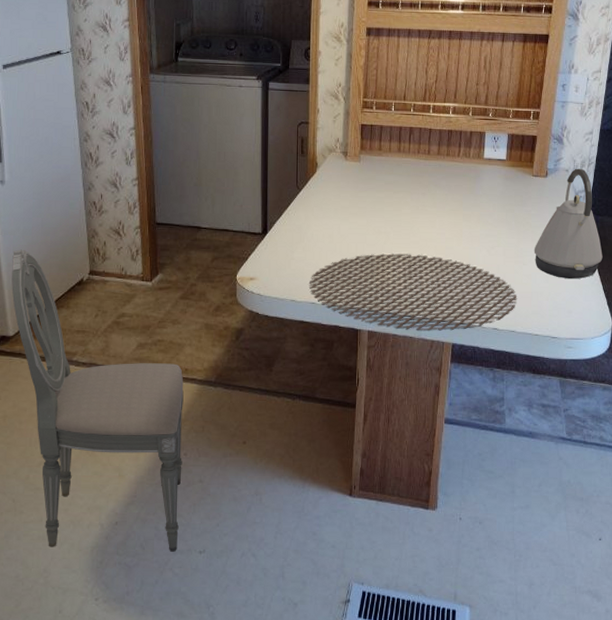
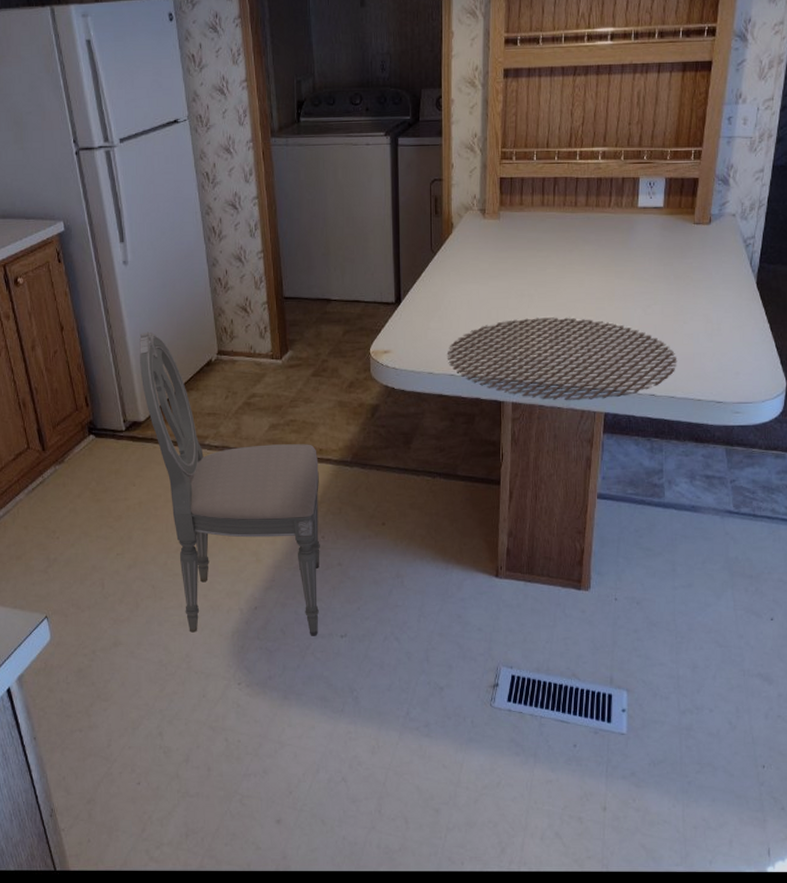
kettle: present [534,168,603,279] -> none [695,212,775,337]

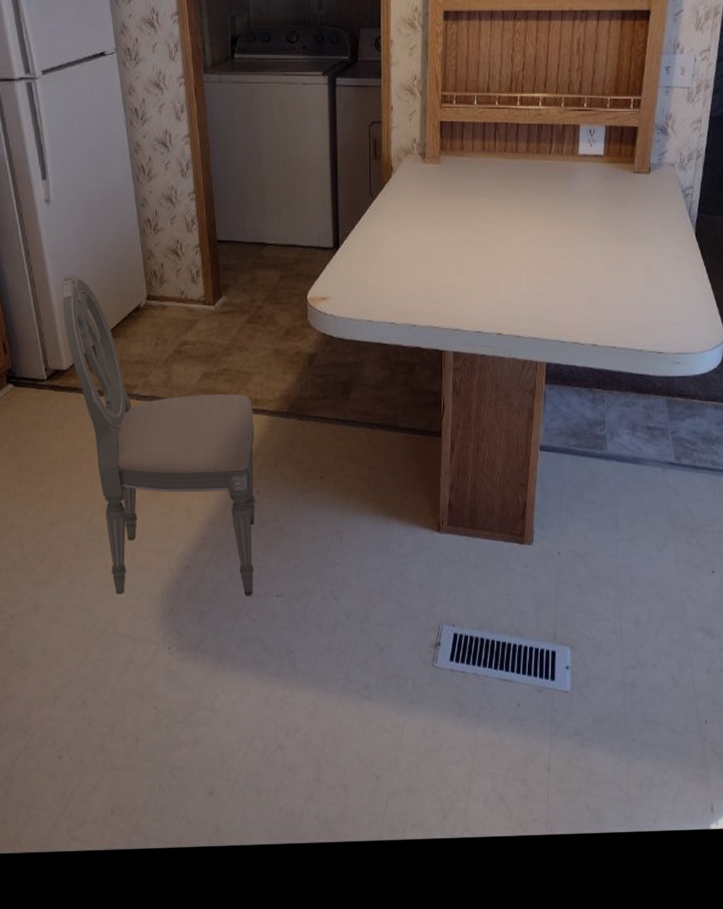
place mat: present [448,317,677,400] -> none [387,265,618,349]

